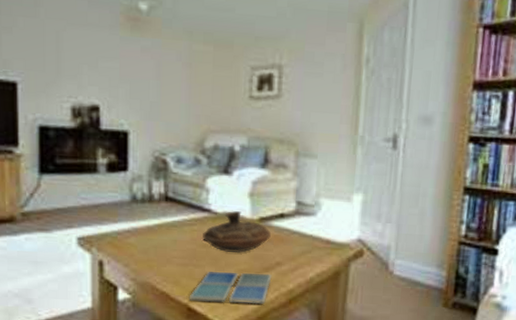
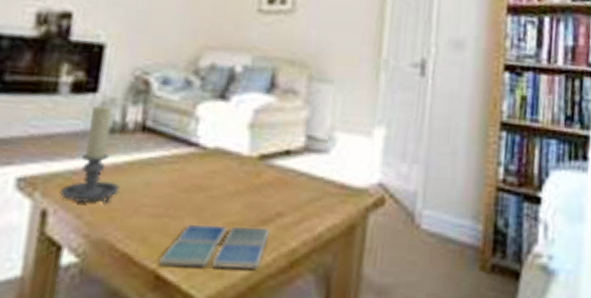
candle holder: none [110,181,154,256] -> present [59,105,120,204]
decorative bowl: present [203,211,271,254] -> none [185,146,273,201]

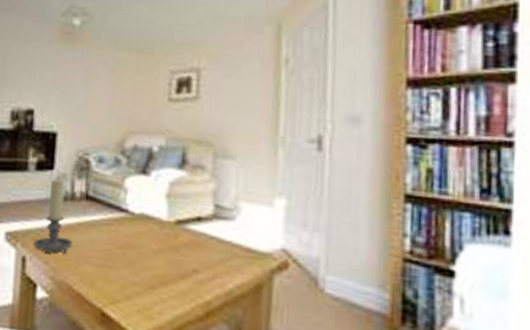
drink coaster: present [158,225,270,269] -> none [103,275,188,315]

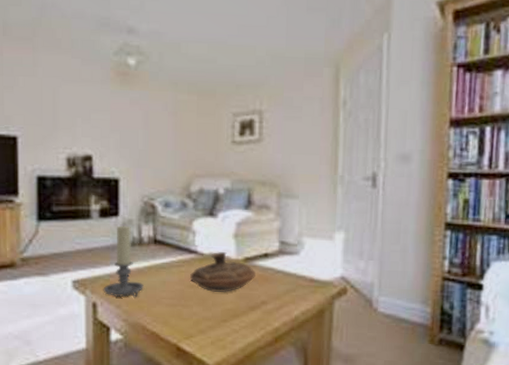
decorative bowl: none [119,212,188,257] -> present [190,252,256,293]

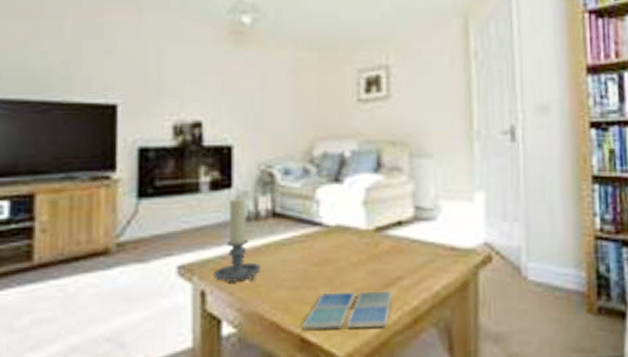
drink coaster: none [178,312,258,343] -> present [301,290,393,330]
decorative bowl: present [190,252,256,293] -> none [315,222,389,270]

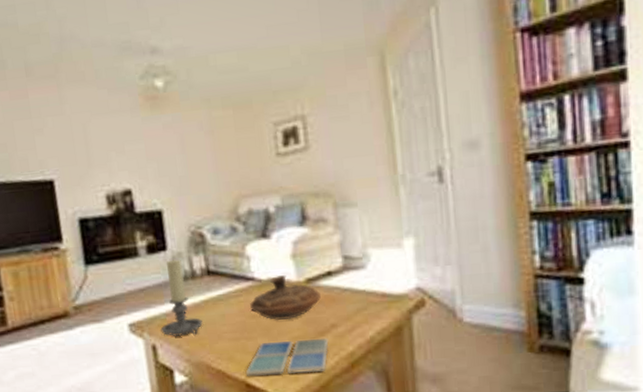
decorative bowl: none [315,222,389,270] -> present [250,275,321,321]

